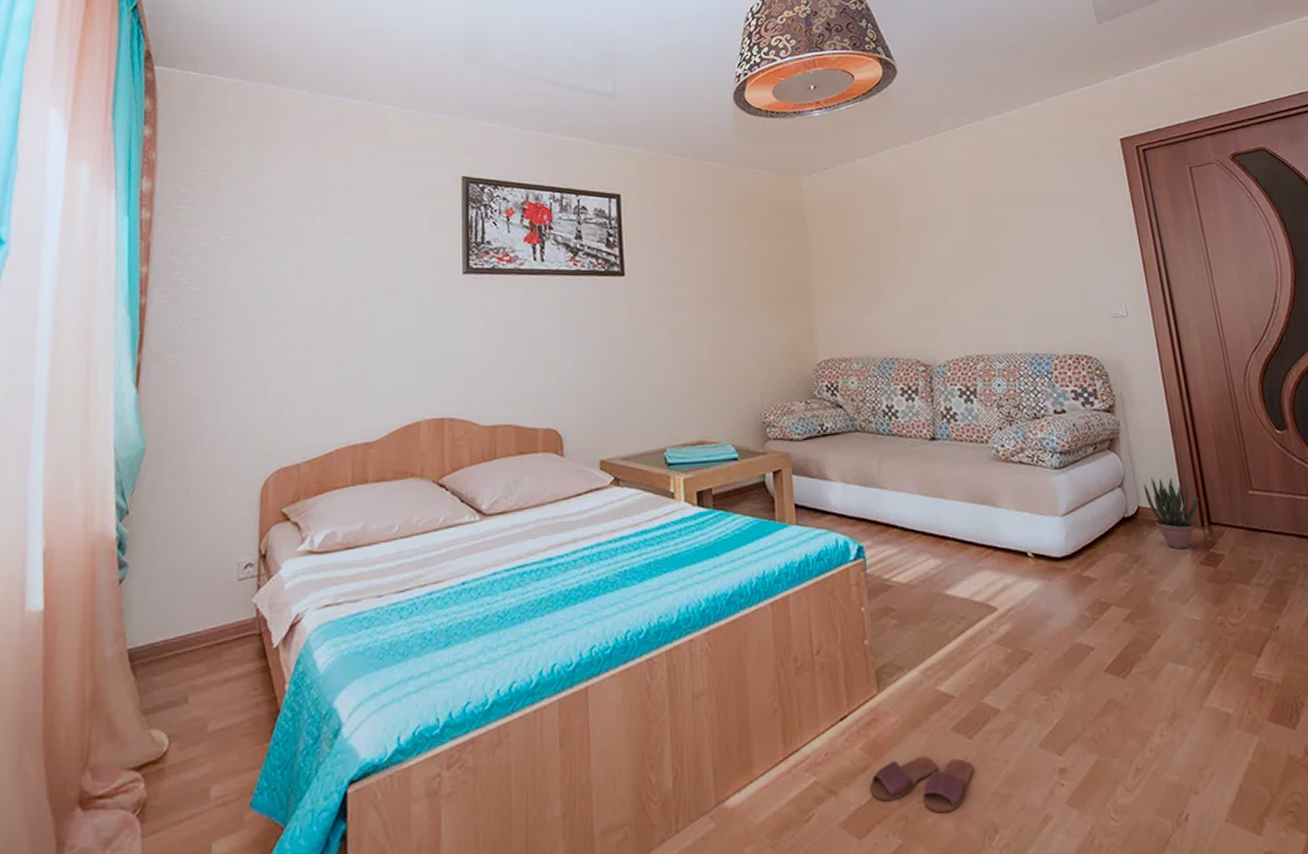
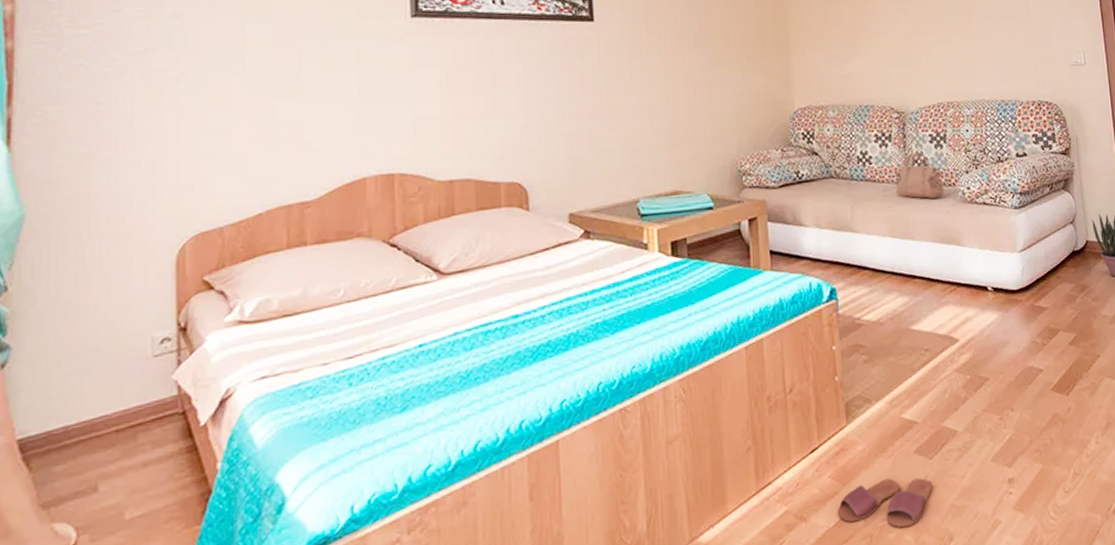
shoulder bag: none [923,406,977,456] -> present [895,151,944,199]

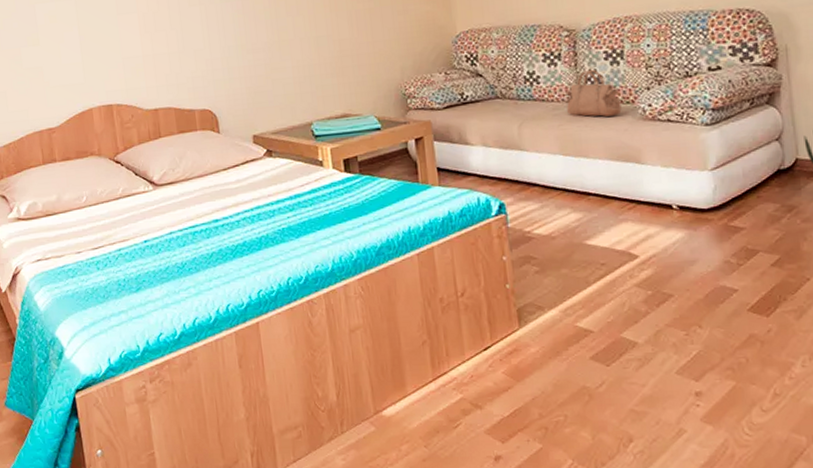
slippers: present [838,478,933,528] -> none [512,379,611,425]

